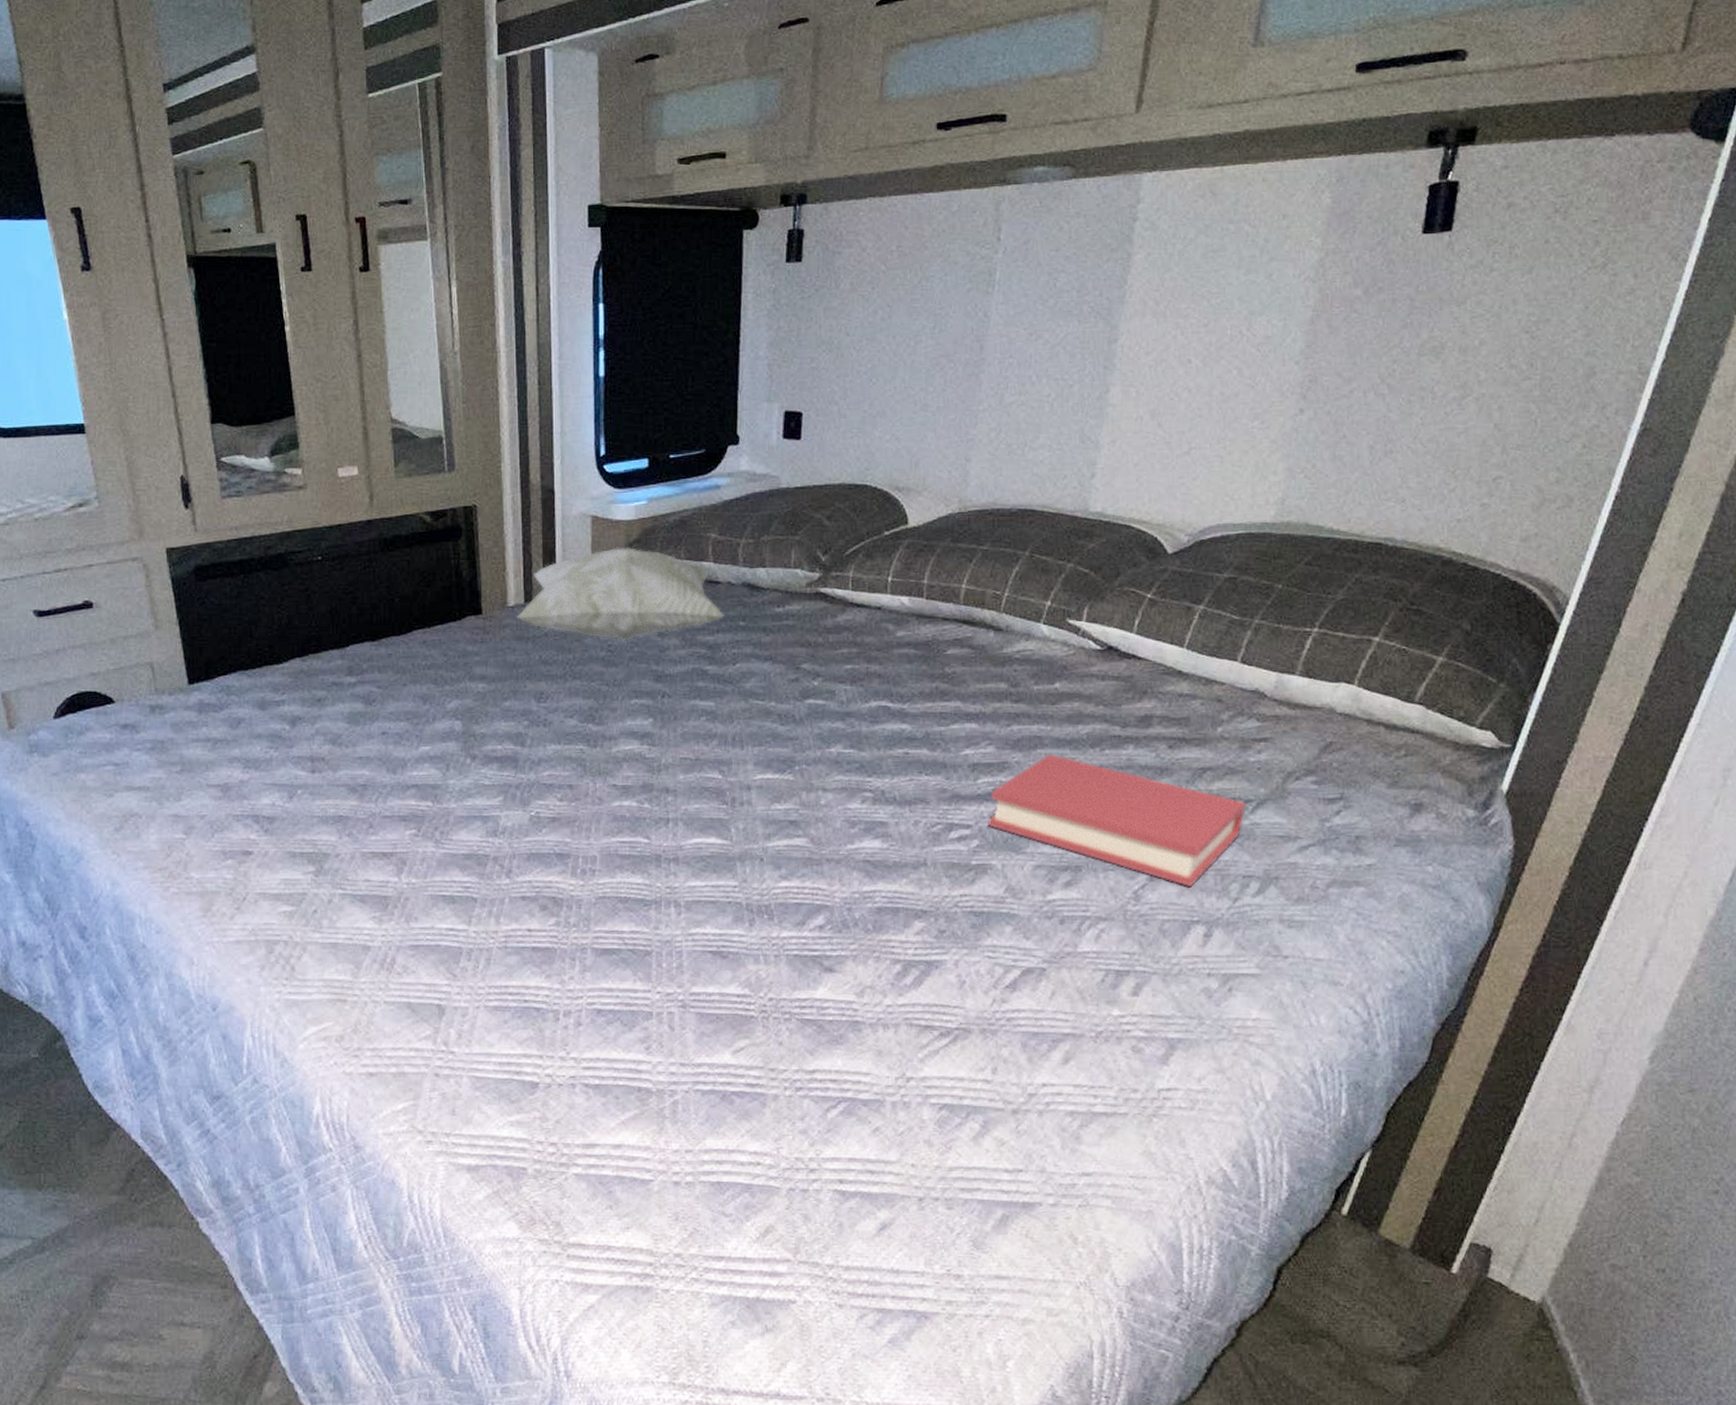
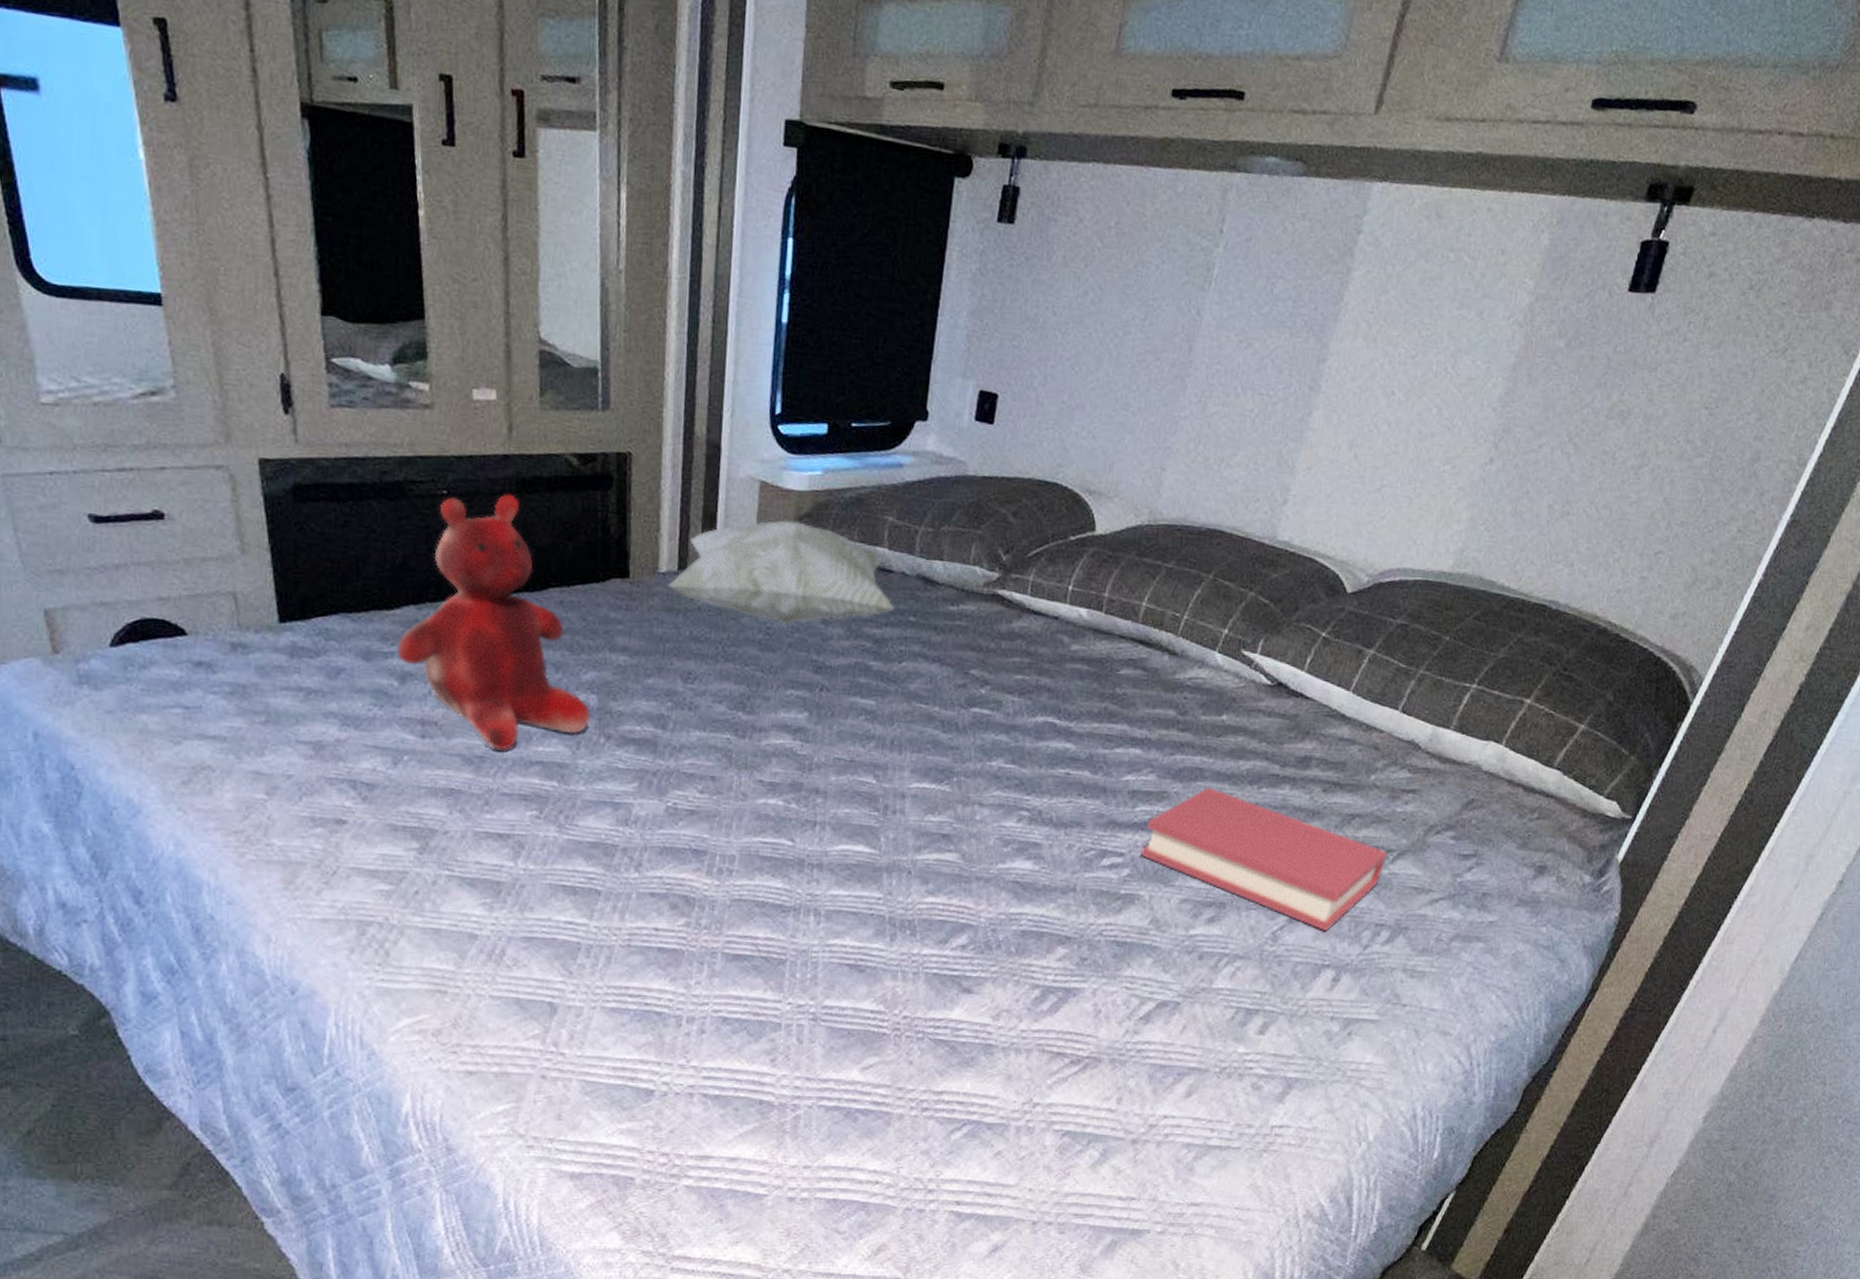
teddy bear: none [287,553,458,778] -> present [397,493,592,751]

